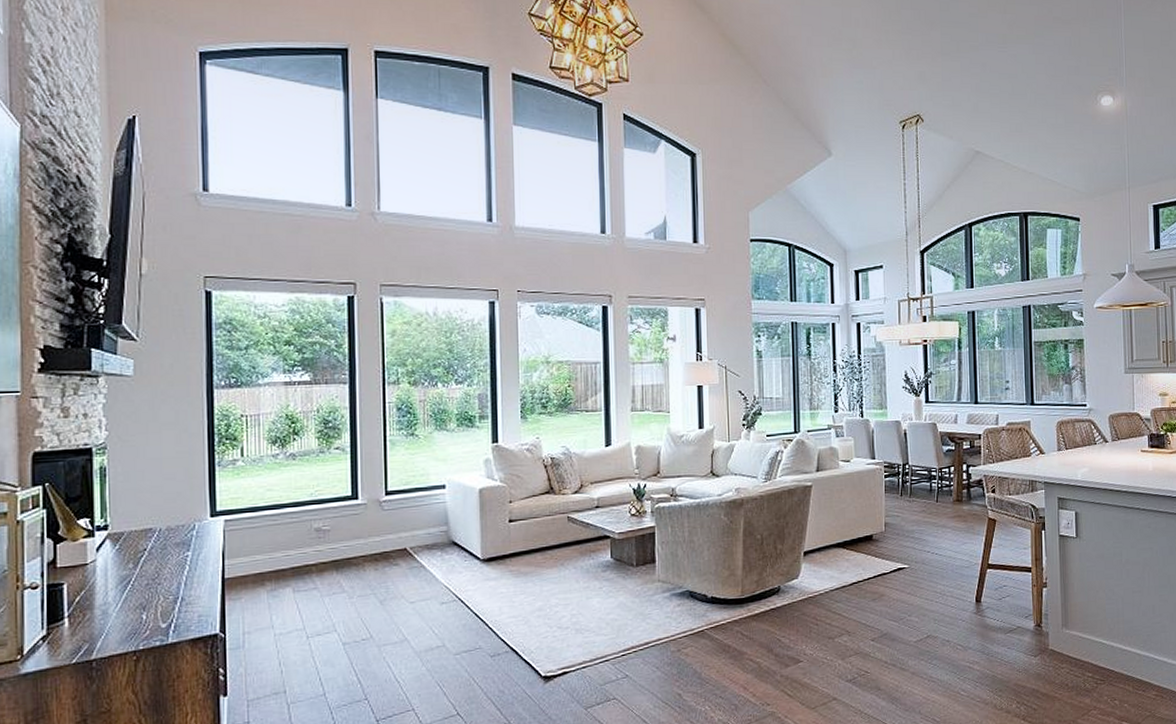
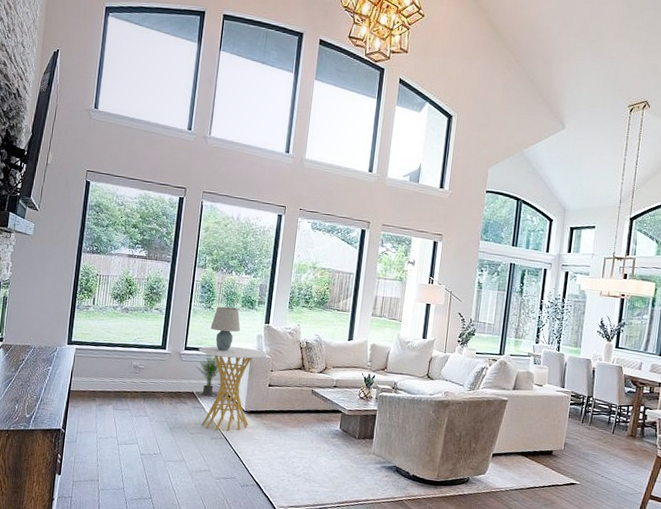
potted plant: none [401,495,438,551] -> present [193,353,220,396]
side table: none [405,478,502,592] -> present [198,346,268,431]
table lamp: none [417,429,459,488] -> present [210,306,240,352]

